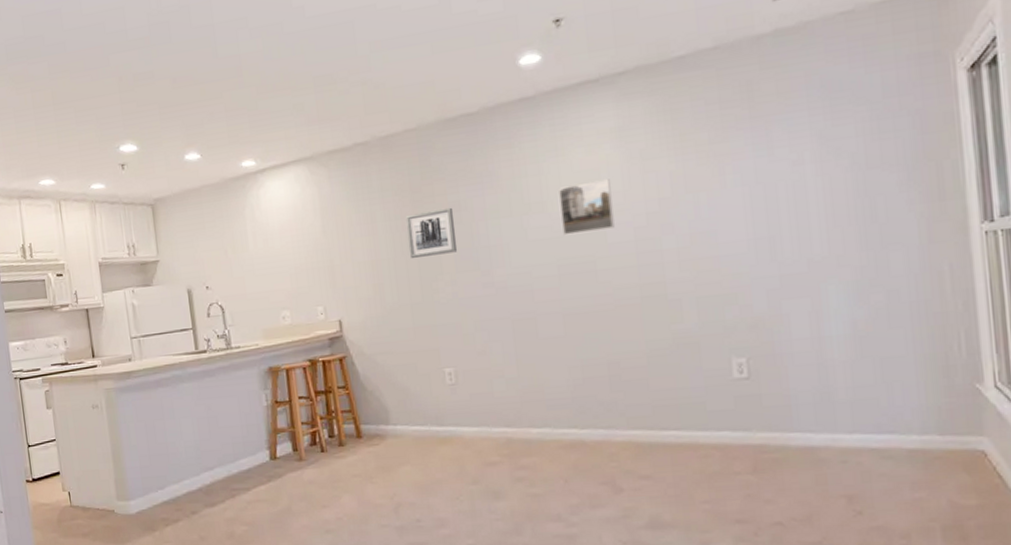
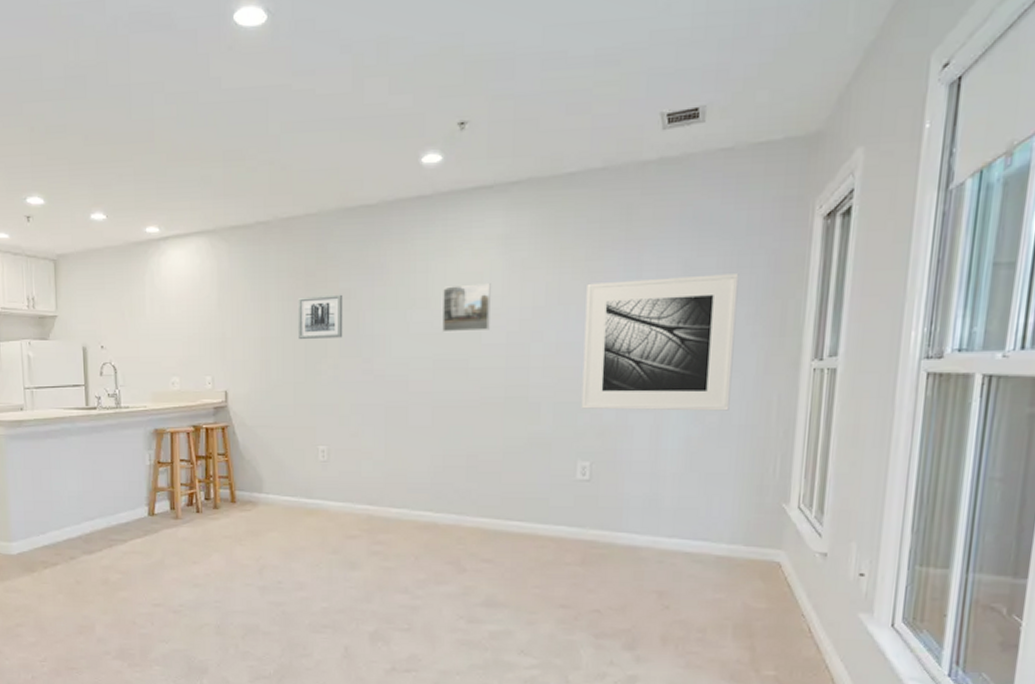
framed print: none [714,139,896,301] -> present [581,274,739,411]

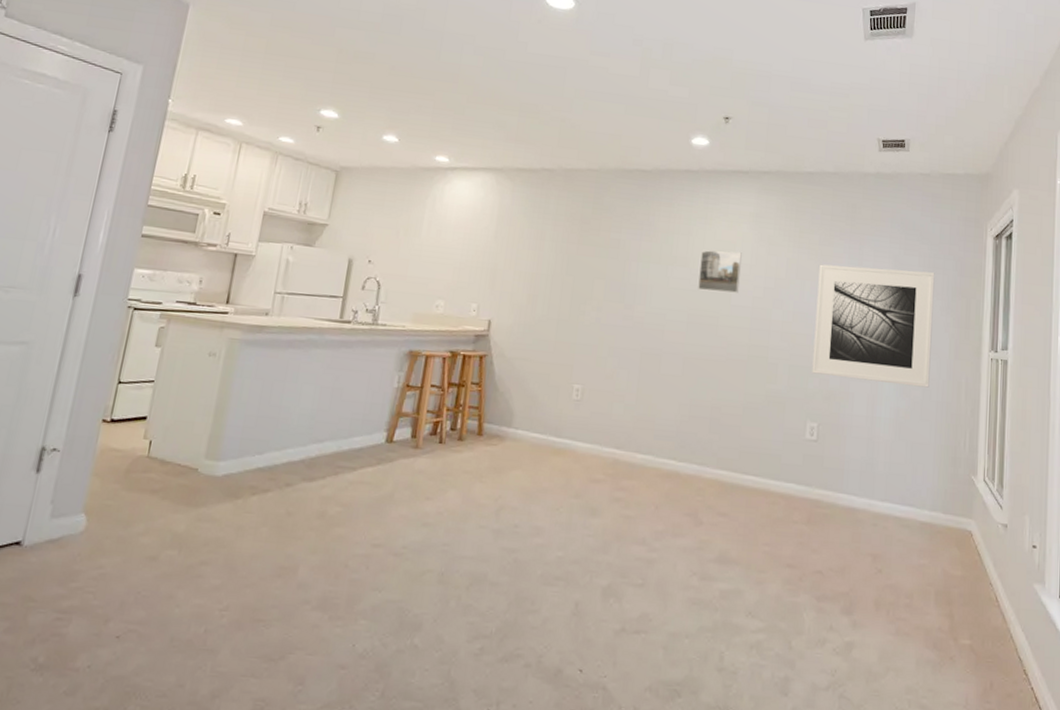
wall art: present [297,294,343,340] -> none [566,240,613,283]

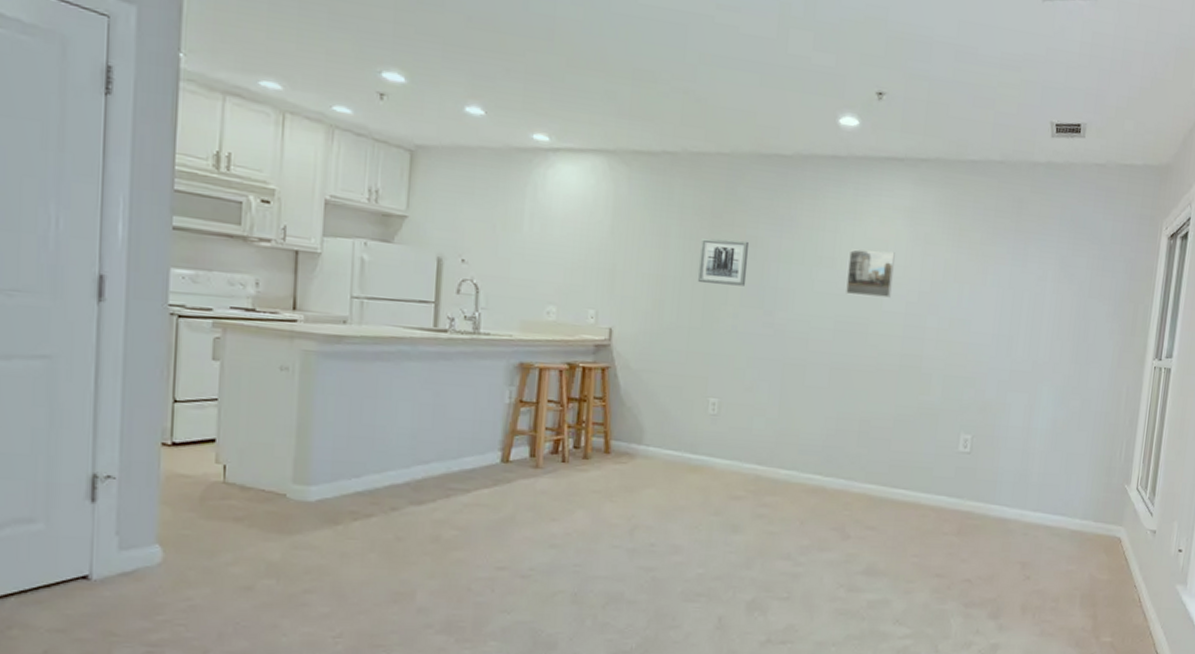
wall art: none [566,240,613,283] -> present [697,237,750,286]
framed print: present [812,264,935,388] -> none [967,265,1104,398]

